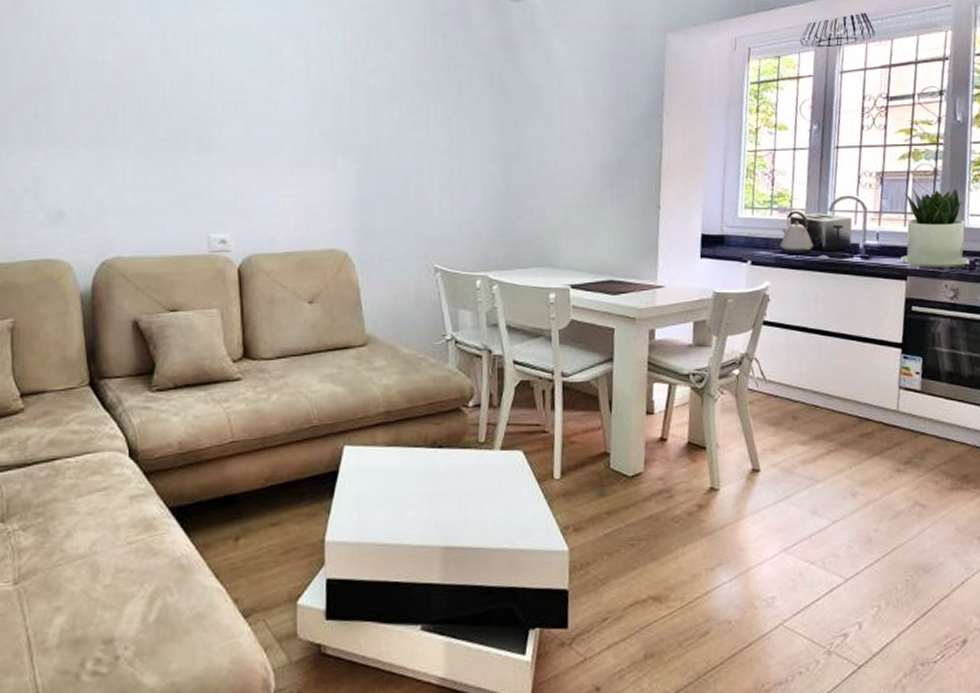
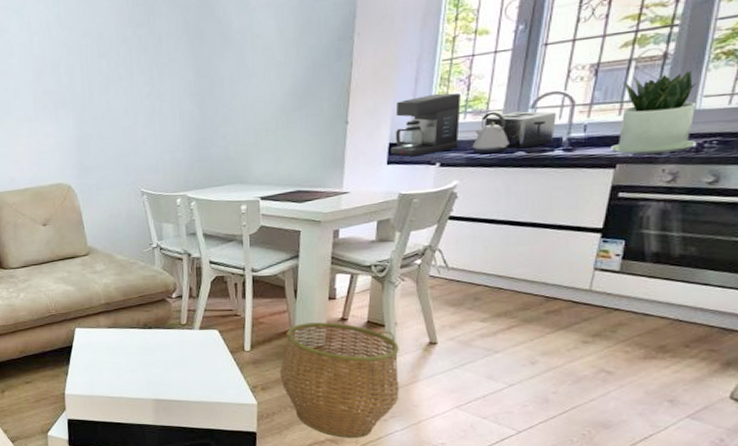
basket: none [593,442,725,594] -> present [279,322,399,438]
coffee maker: none [703,185,768,252] -> present [391,93,461,157]

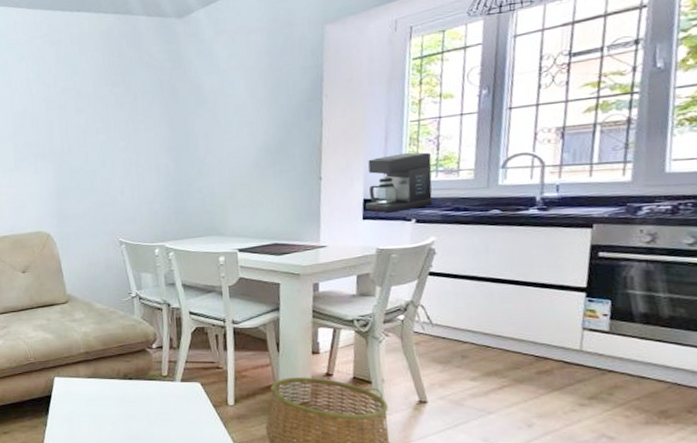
kettle: present [472,111,509,155] -> none [446,170,483,212]
toaster: present [485,111,556,149] -> none [456,171,528,207]
planter: present [610,70,697,155] -> none [584,134,672,215]

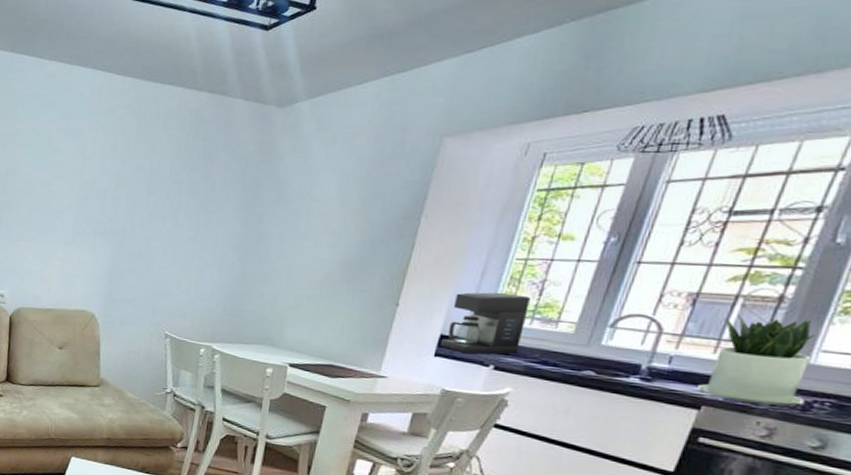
planter: none [584,134,672,215] -> present [696,315,815,407]

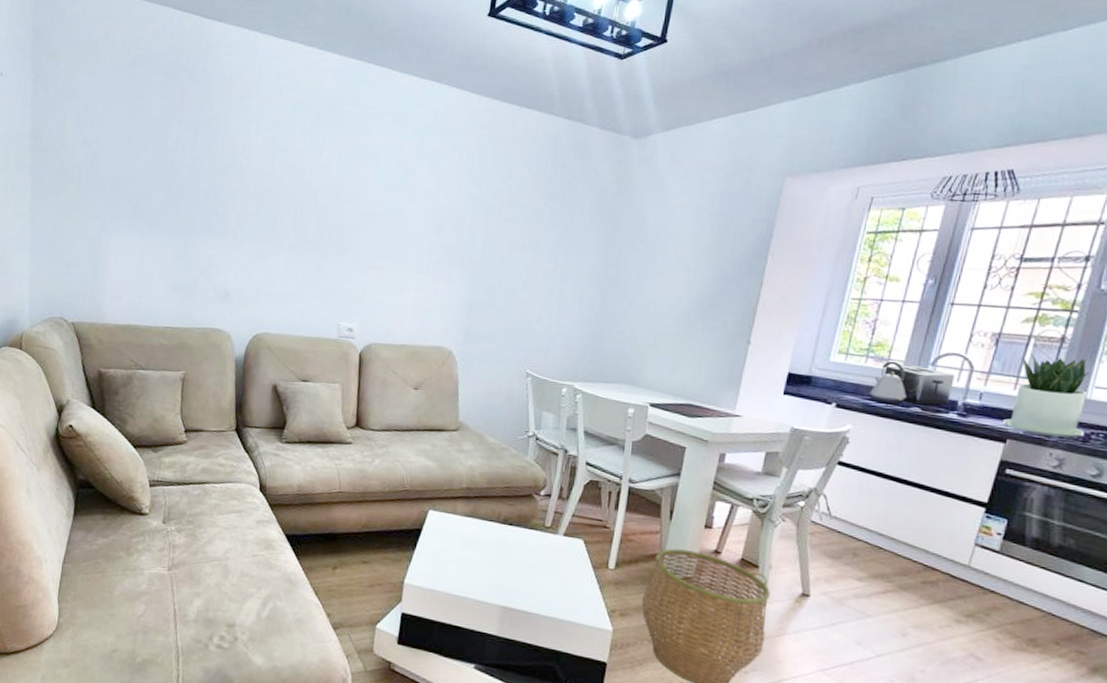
coffee maker: present [441,292,530,355] -> none [789,331,865,392]
kettle: none [534,322,578,368] -> present [869,361,907,405]
toaster: none [552,327,638,369] -> present [884,365,955,405]

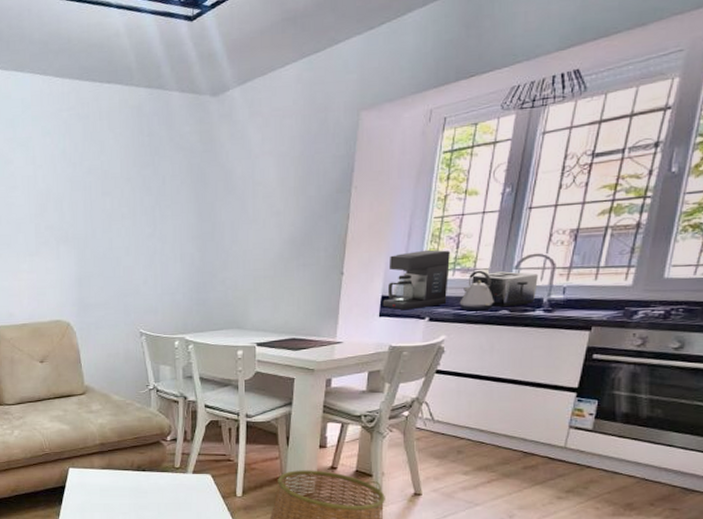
coffee maker: none [789,331,865,392] -> present [383,249,450,311]
planter: present [1002,354,1090,438] -> none [586,240,666,319]

